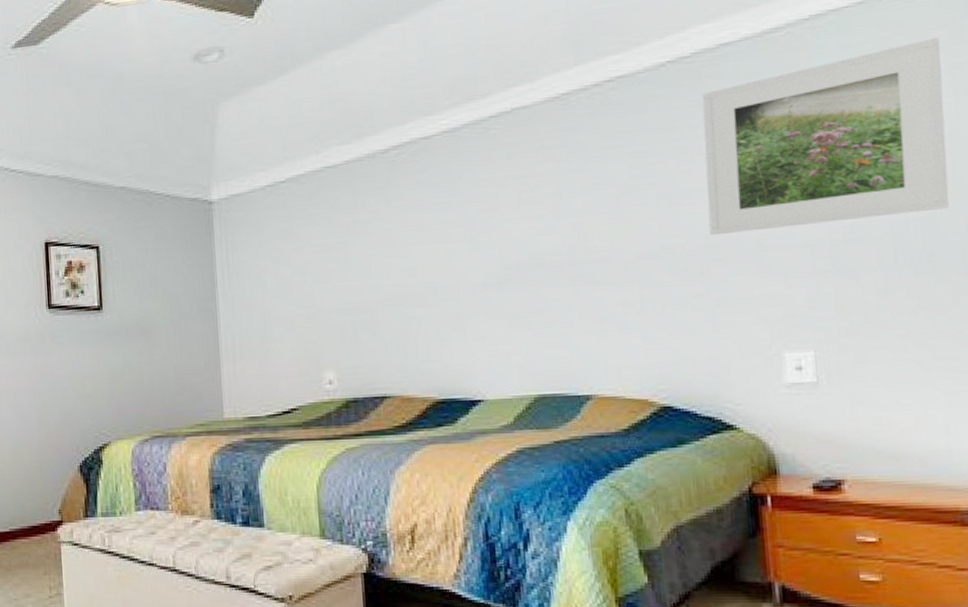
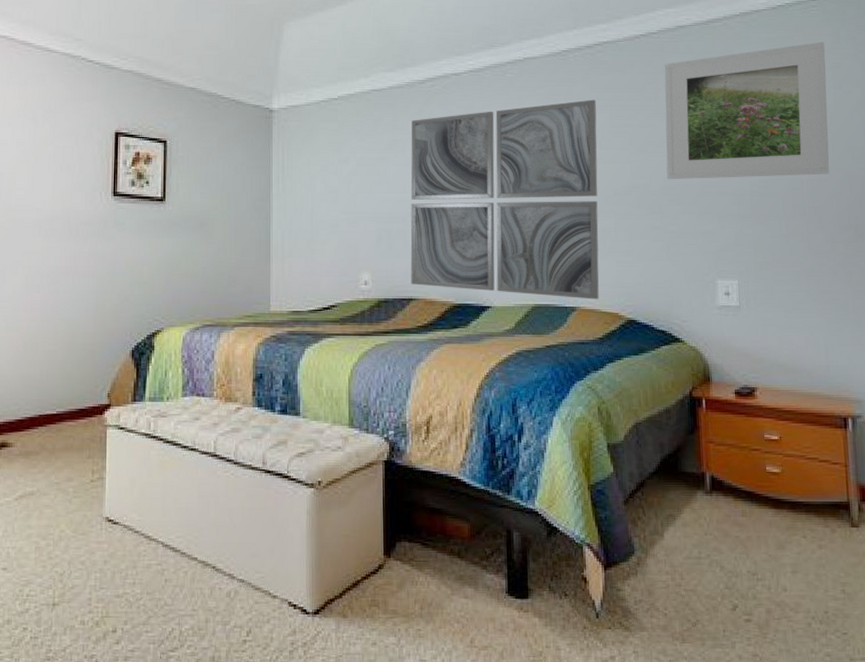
wall art: none [374,148,622,386] -> present [410,99,599,300]

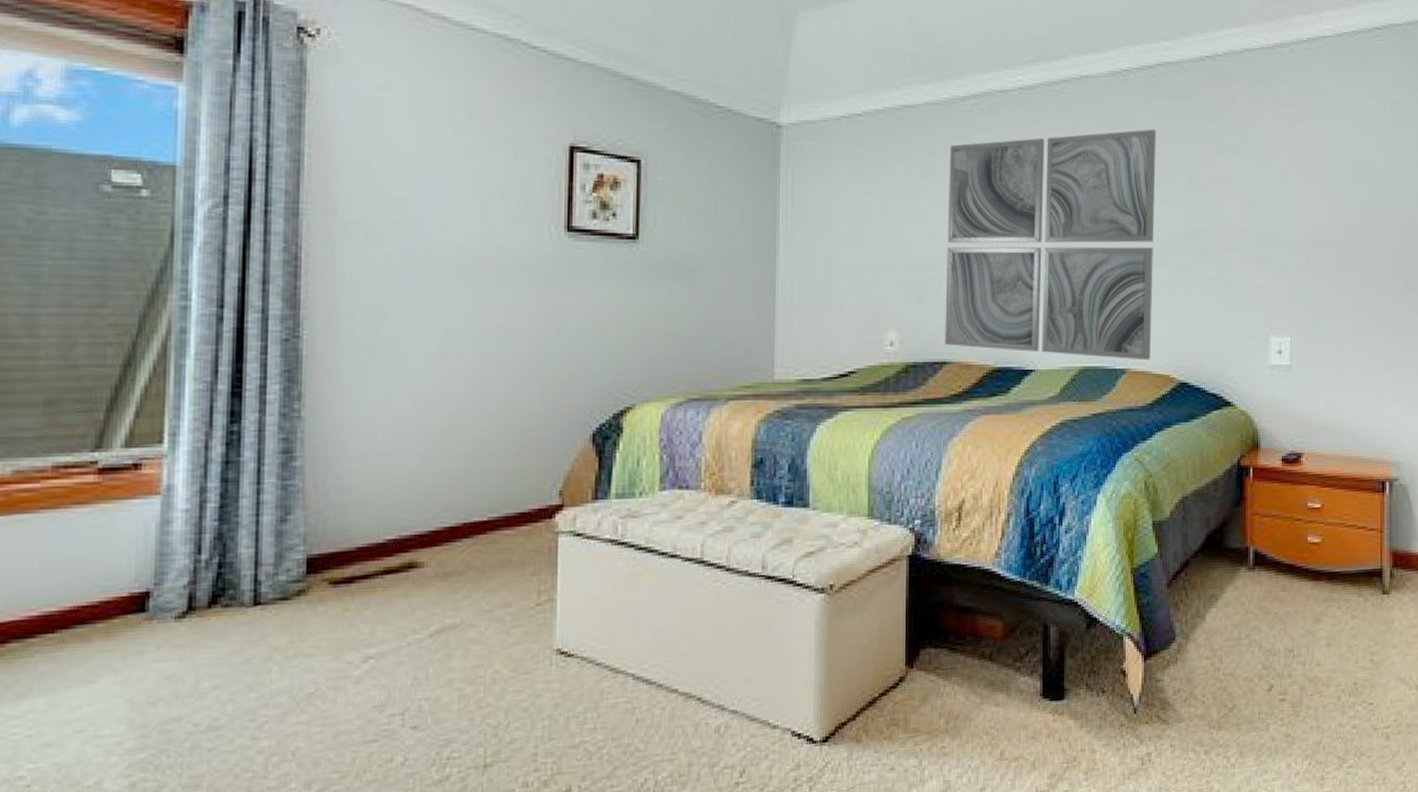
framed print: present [664,41,830,180] -> none [1226,76,1387,225]

